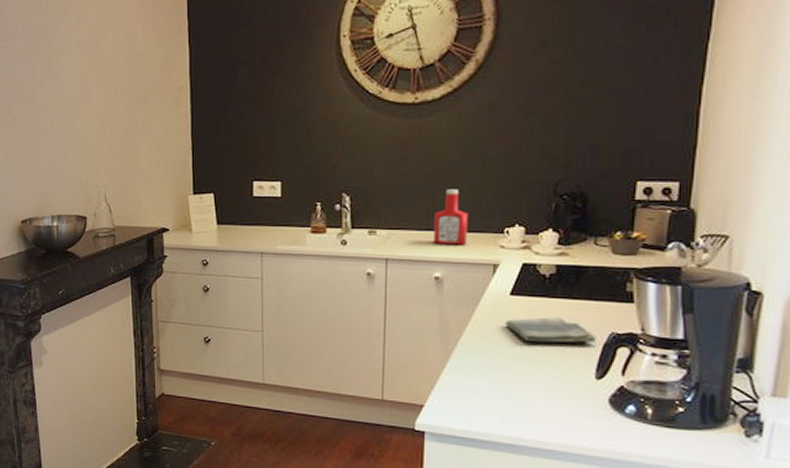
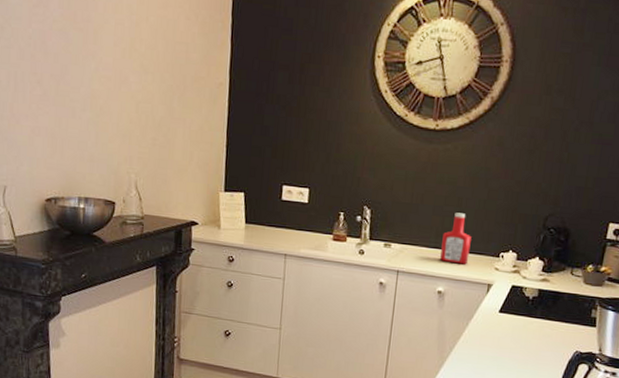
dish towel: present [504,317,596,343] -> none [491,333,563,359]

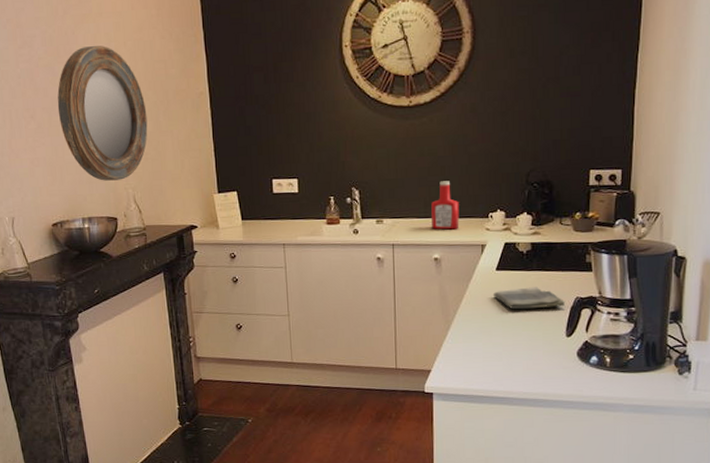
home mirror: none [67,15,161,163] -> present [57,46,148,181]
dish towel: none [491,333,563,359] -> present [492,287,565,310]

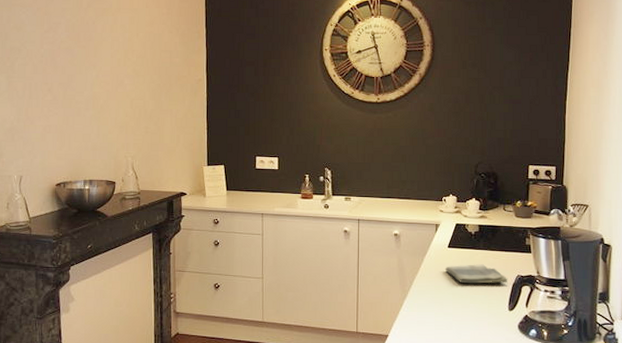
home mirror: present [57,46,148,181] -> none [73,35,151,149]
ketchup bottle: present [431,181,460,230] -> none [393,167,417,210]

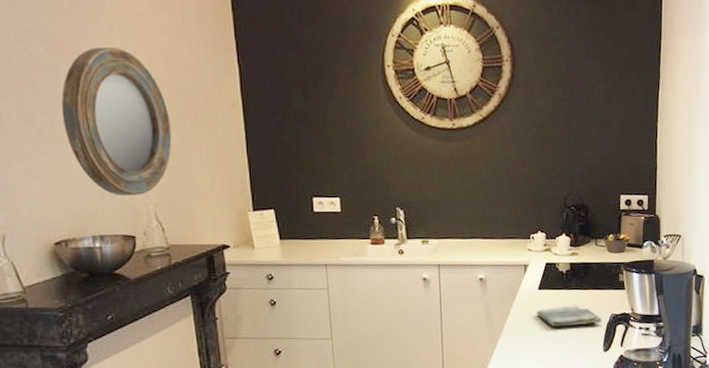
home mirror: none [73,35,151,149] -> present [61,48,172,196]

